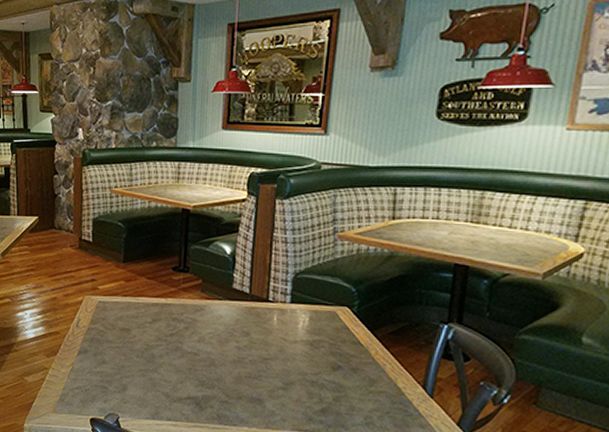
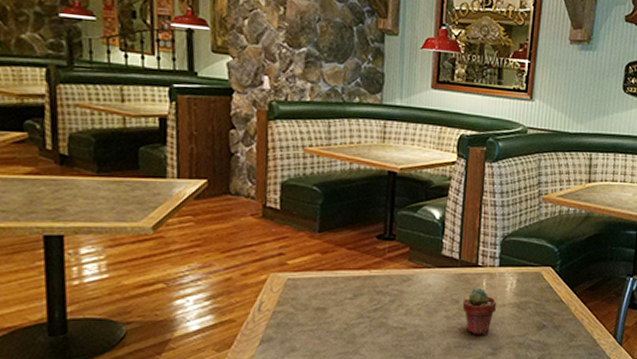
potted succulent: none [253,322,288,369] -> present [462,288,496,335]

